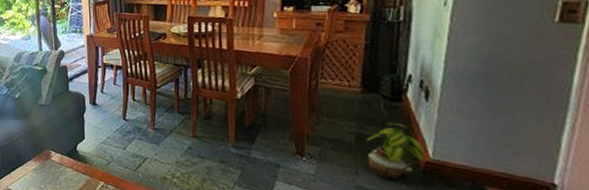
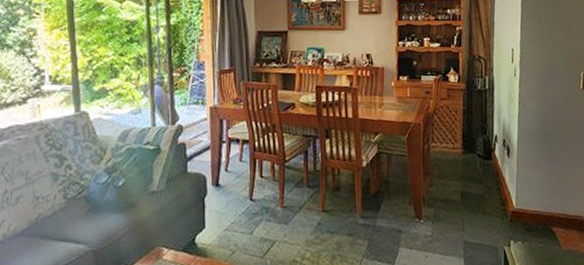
potted plant: present [366,122,425,180] -> none [469,178,511,233]

